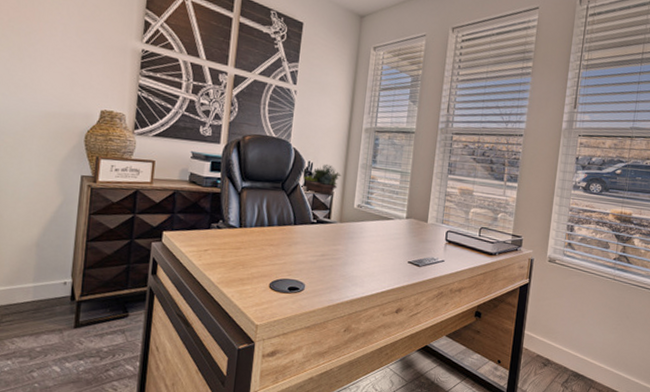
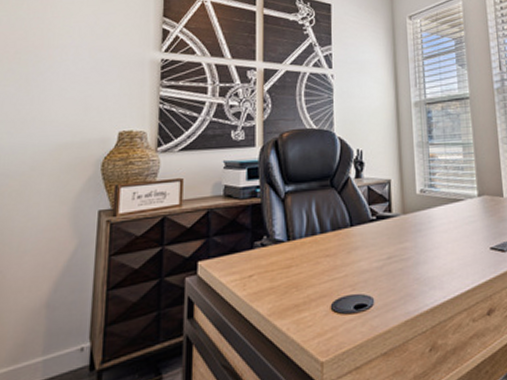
succulent planter: present [302,164,341,196] -> none [353,149,396,186]

